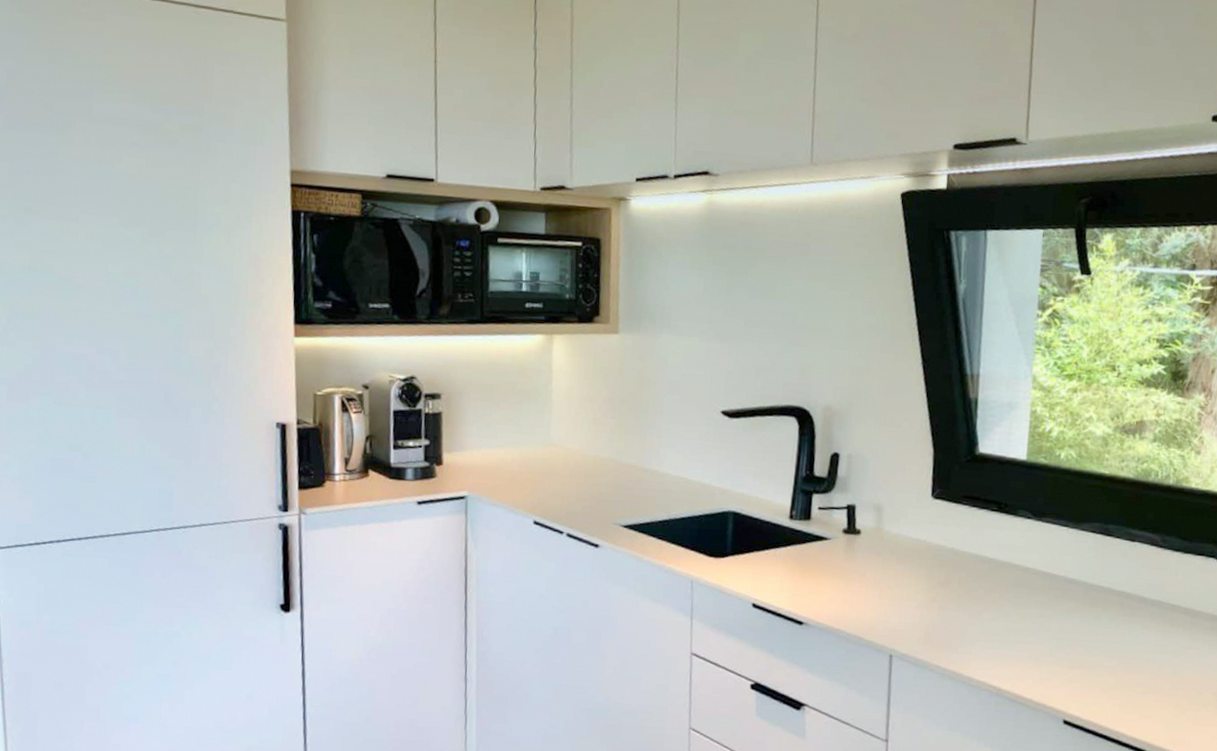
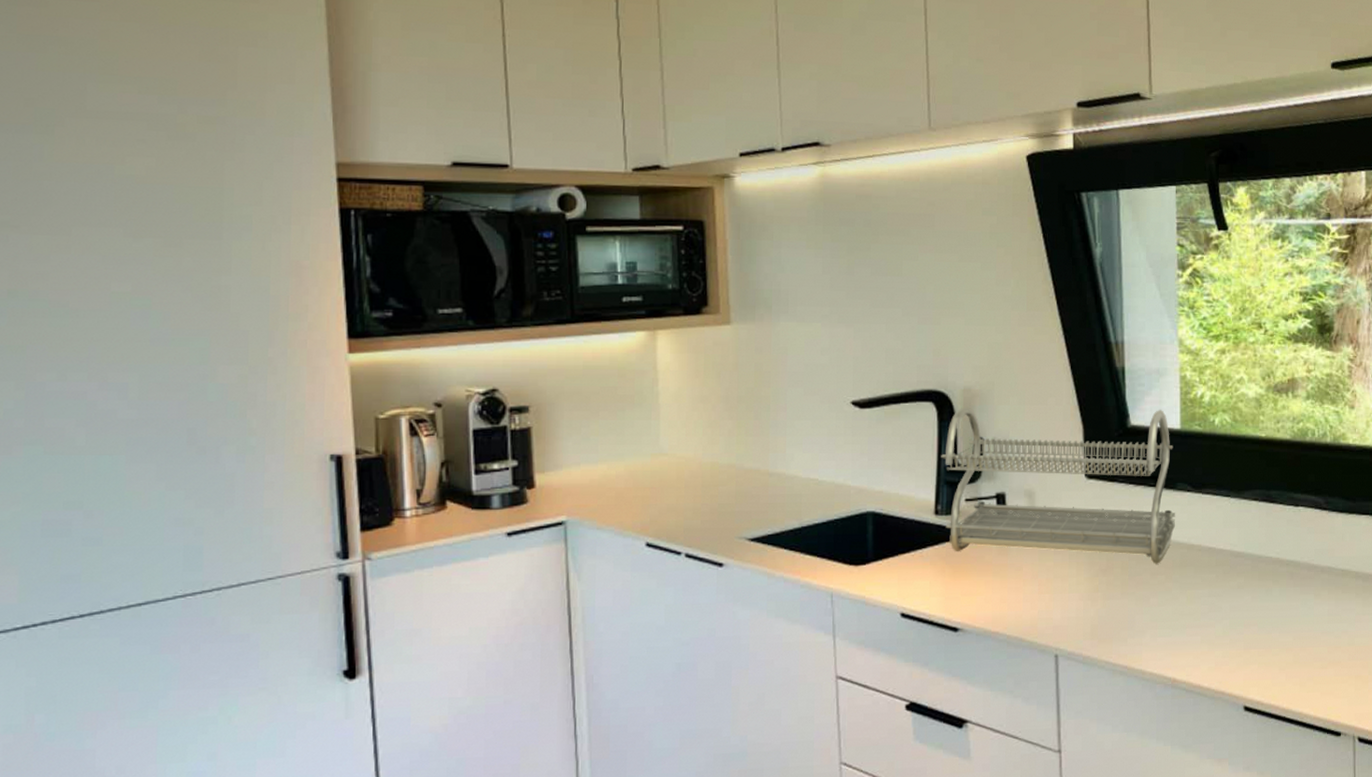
dish rack: none [798,423,1018,583] -> present [941,406,1176,564]

